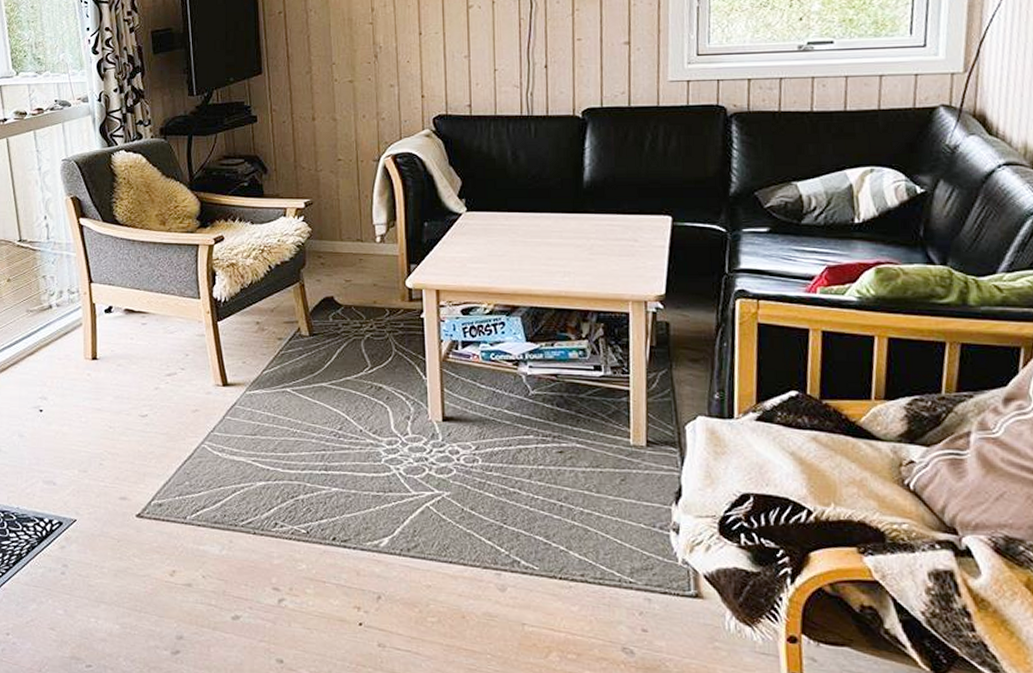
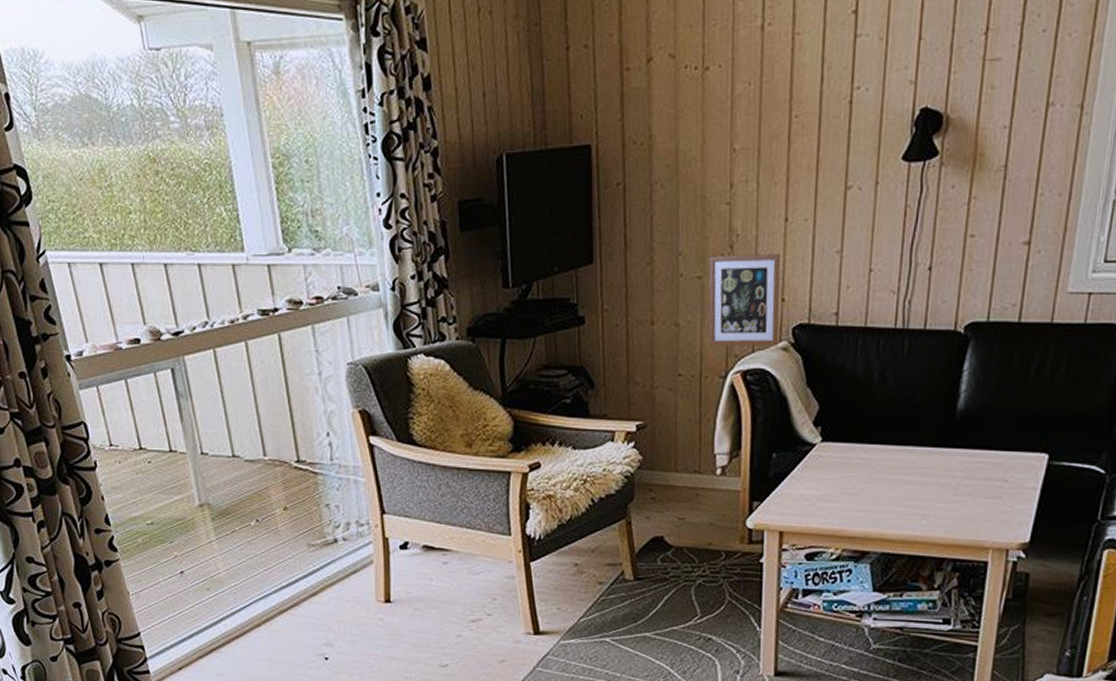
picture frame: none [358,60,422,136] -> present [708,253,781,347]

